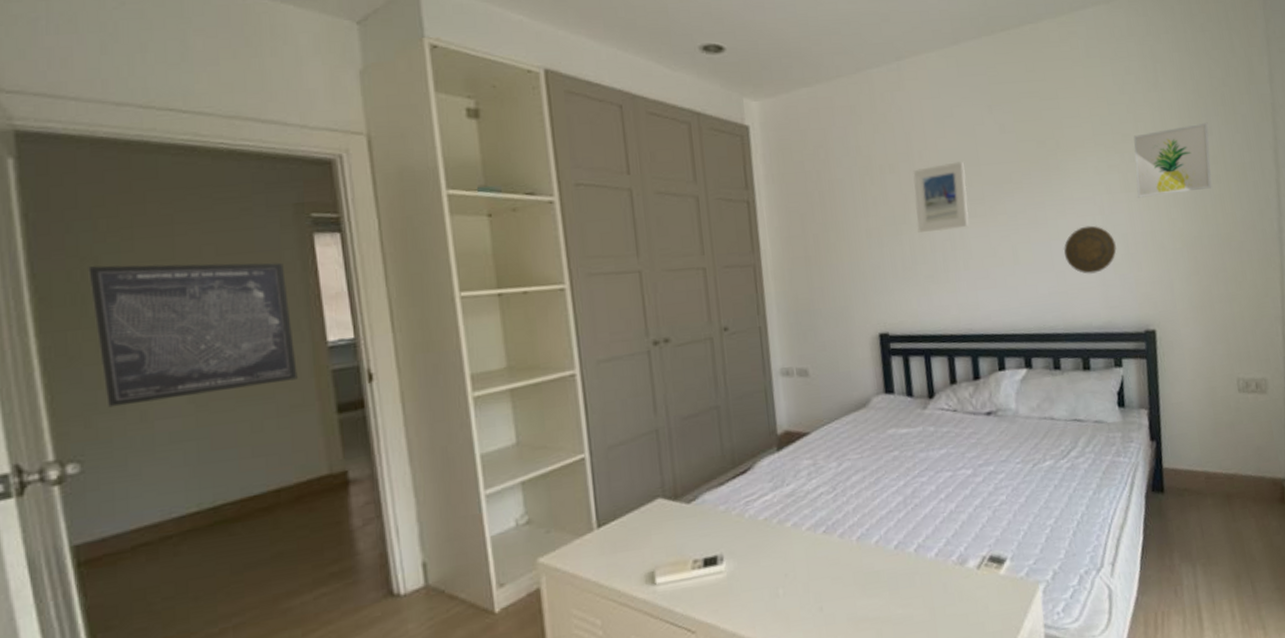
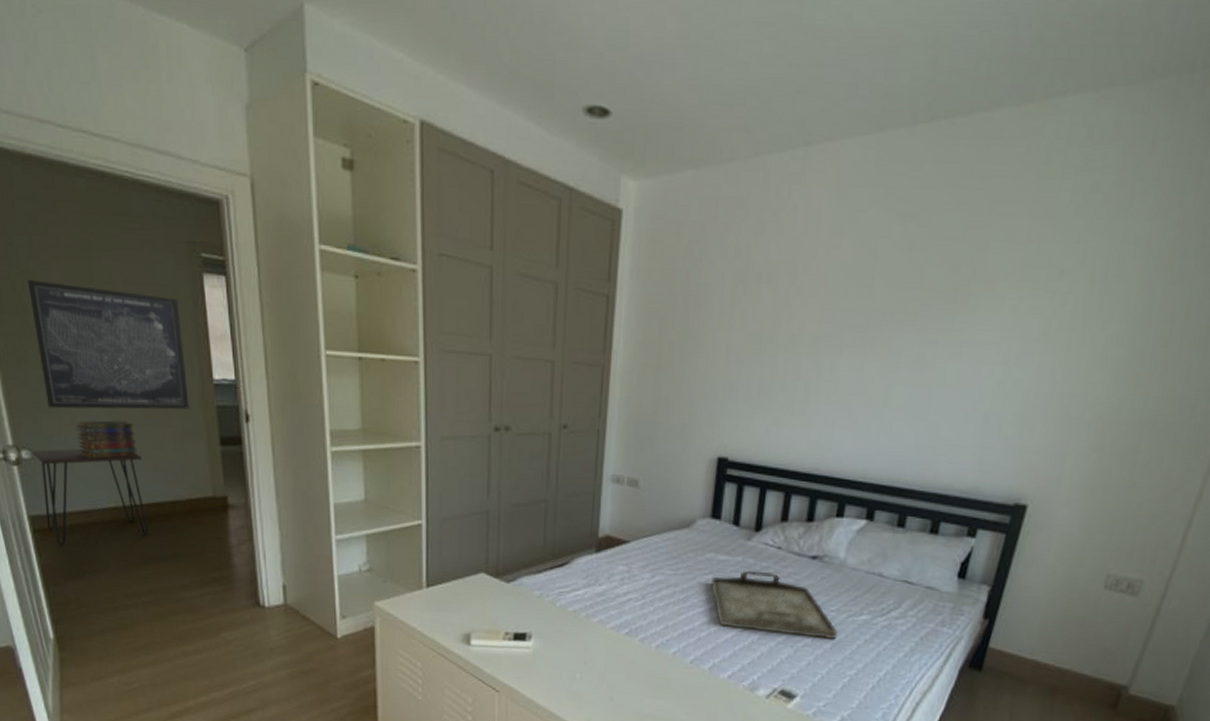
desk: none [82,441,244,576] -> present [32,448,149,545]
book stack: none [146,406,229,459] -> present [76,420,137,459]
serving tray: none [897,436,1029,502] -> present [711,570,838,640]
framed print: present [913,161,969,232] -> none [783,279,855,358]
decorative plate: present [1063,225,1117,274] -> none [944,375,1011,432]
wall art: present [1133,122,1212,198] -> none [1056,267,1182,353]

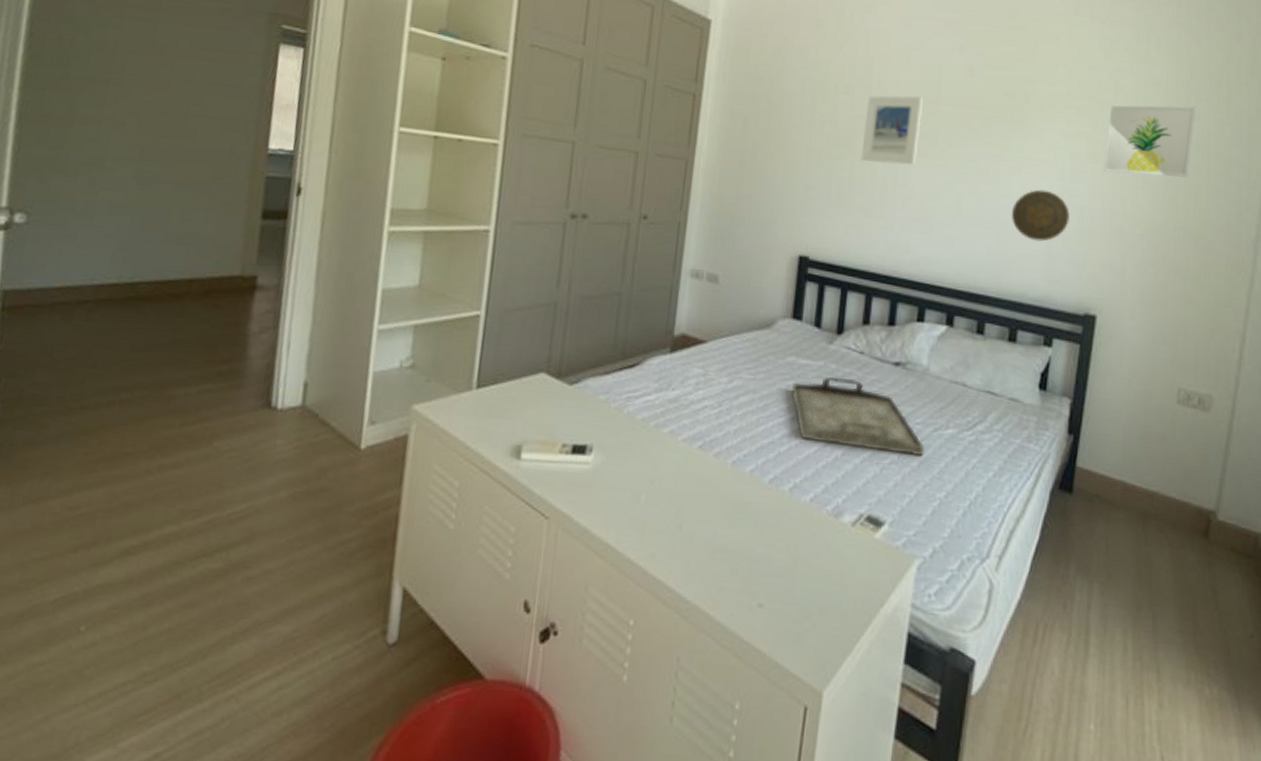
wall art: present [27,280,189,410] -> none [63,35,247,179]
desk: present [32,448,149,545] -> none [21,213,165,327]
book stack: present [76,420,137,459] -> none [87,184,163,227]
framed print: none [783,279,855,358] -> present [861,95,923,165]
decorative plate: none [944,375,1011,432] -> present [1011,189,1070,242]
wall art: none [1056,267,1182,353] -> present [1104,105,1197,177]

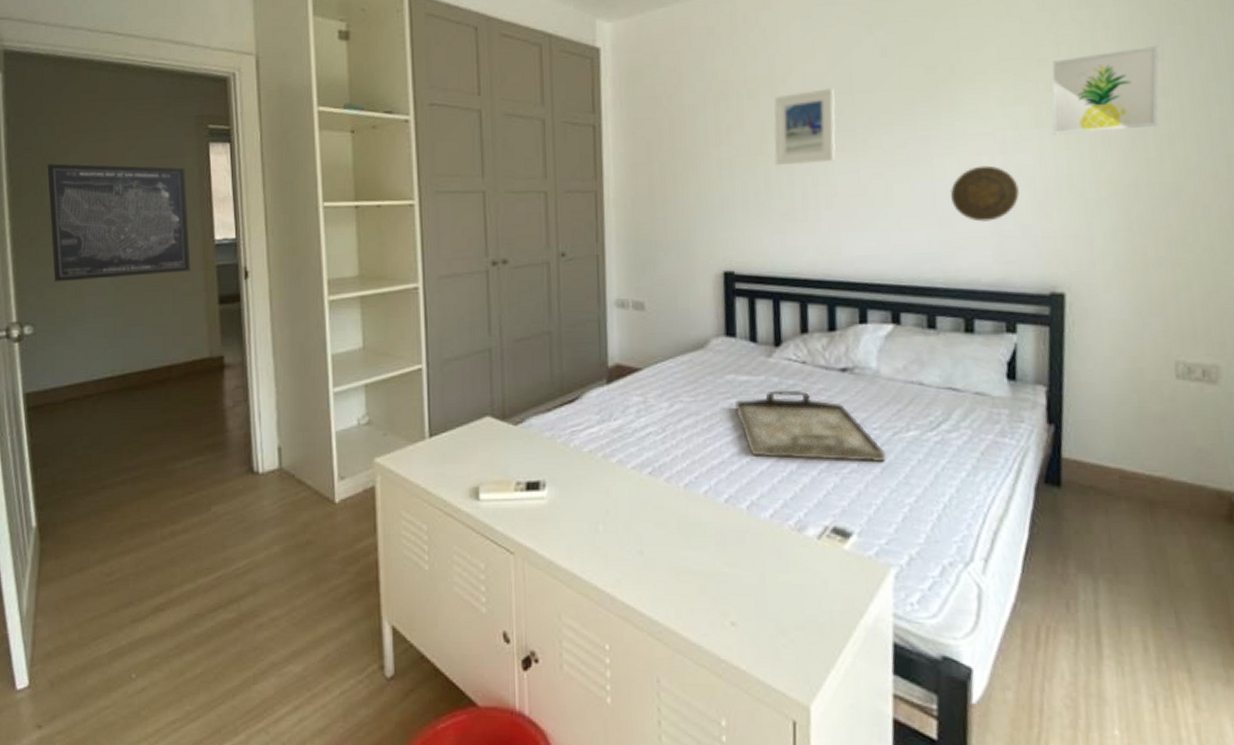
wall art: none [63,35,247,179] -> present [47,163,190,282]

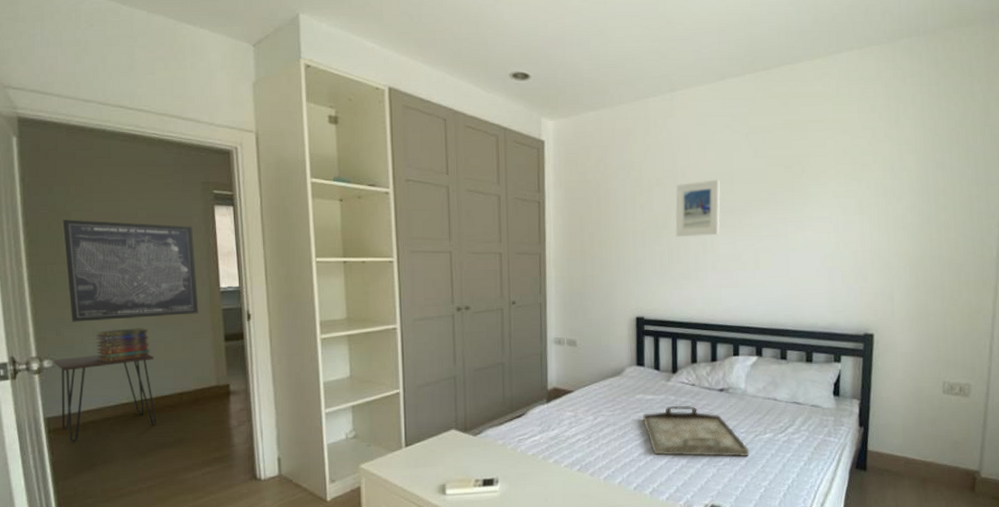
desk: none [34,319,143,422] -> present [53,354,157,442]
book stack: none [79,288,137,329] -> present [96,328,150,363]
decorative plate: present [949,165,1020,222] -> none [799,241,846,282]
wall art: present [1052,45,1160,135] -> none [870,157,942,220]

